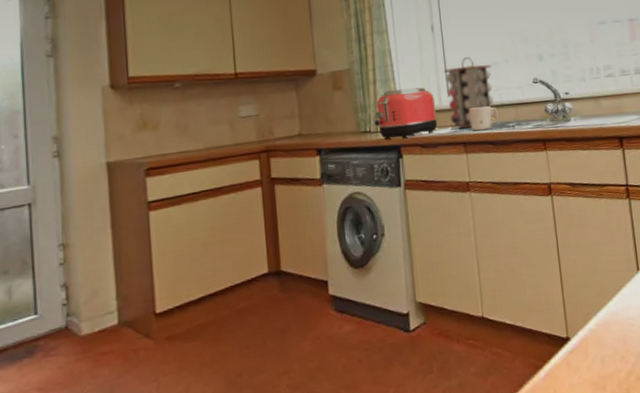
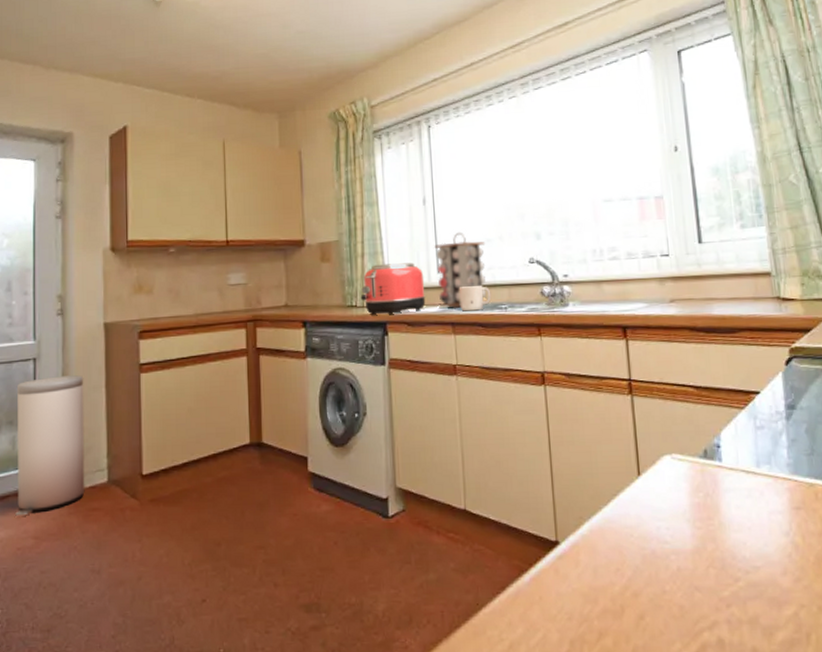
pedal bin: none [11,217,94,369] -> present [15,375,85,516]

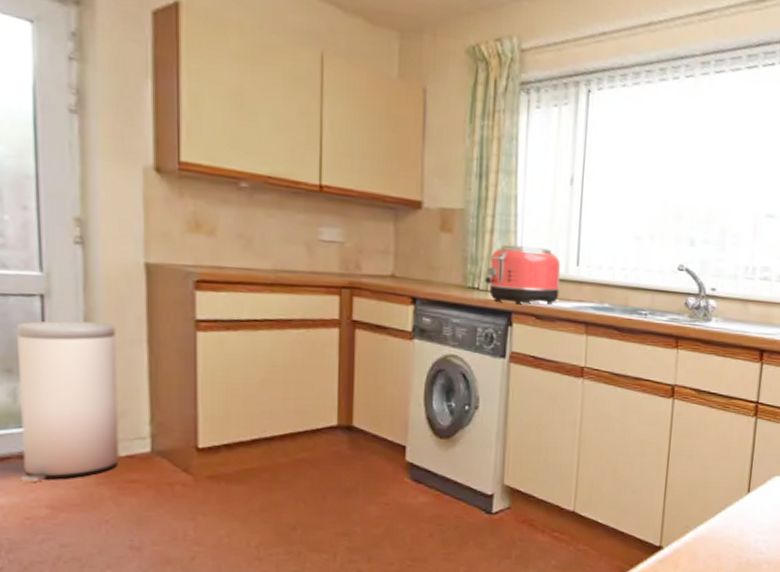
spice rack: present [434,231,488,309] -> none [573,222,635,308]
mug: present [458,284,492,312] -> none [597,284,633,313]

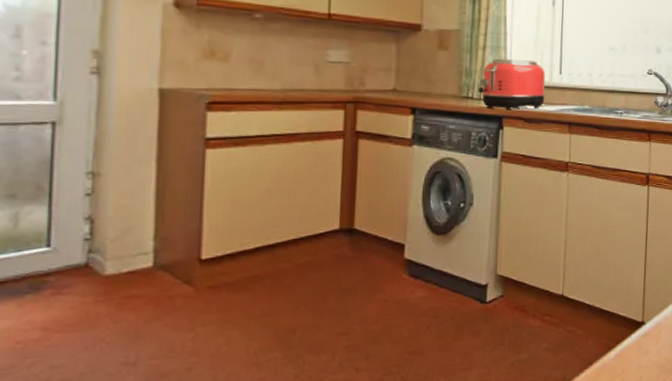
pedal bin: present [17,320,120,482] -> none [15,145,126,305]

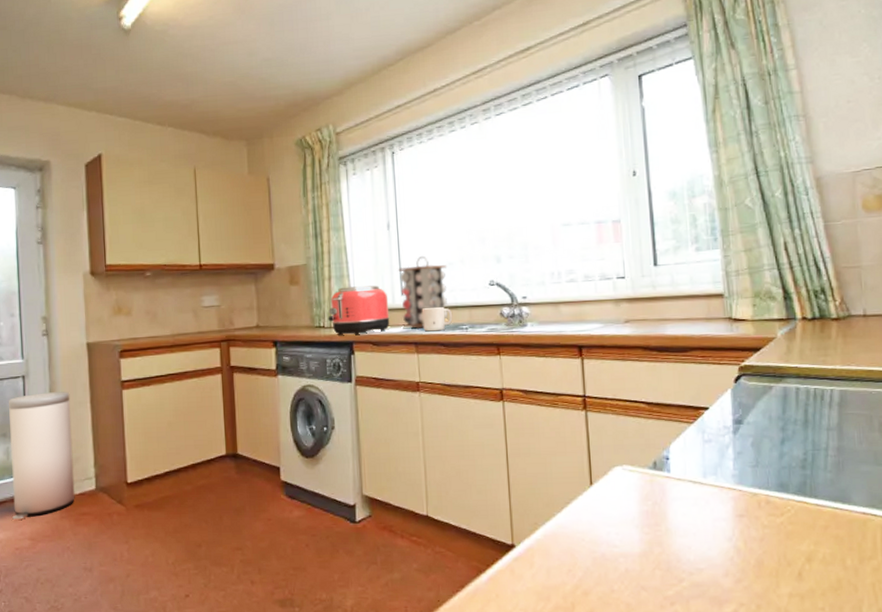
pedal bin: none [15,145,126,305] -> present [9,391,75,520]
spice rack: none [557,37,609,110] -> present [398,255,449,330]
mug: none [578,89,609,114] -> present [421,306,453,332]

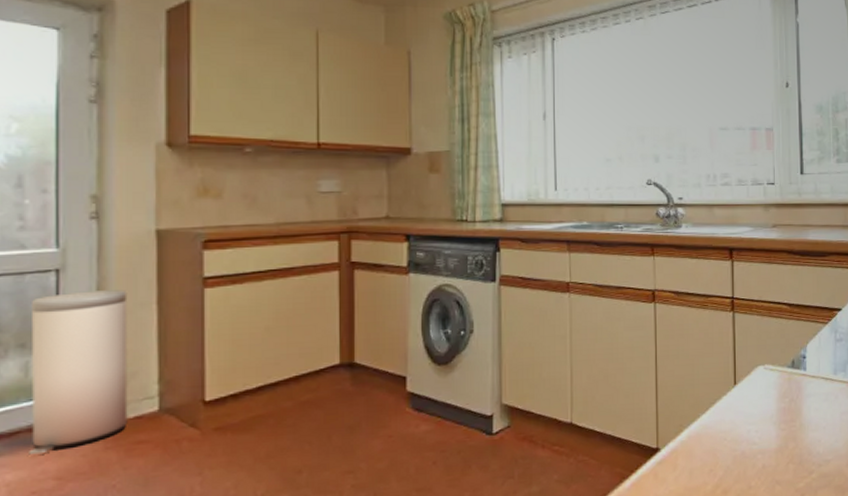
toaster: present [328,285,390,335] -> none [471,178,541,231]
spice rack: present [398,255,449,330] -> none [553,149,605,227]
mug: present [421,306,453,332] -> none [576,204,608,230]

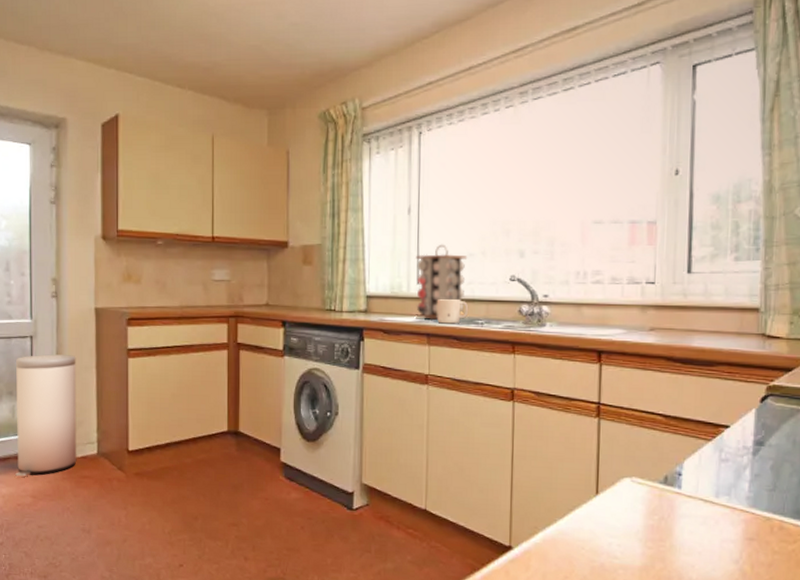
spice rack: none [553,149,605,227] -> present [416,244,468,321]
mug: none [576,204,608,230] -> present [436,298,469,324]

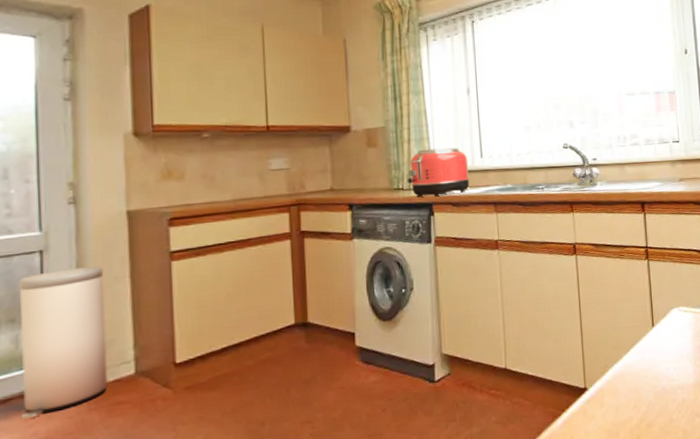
toaster: none [339,271,403,322] -> present [407,148,470,197]
spice rack: present [416,244,468,321] -> none [478,120,527,190]
mug: present [436,298,469,324] -> none [500,167,530,192]

